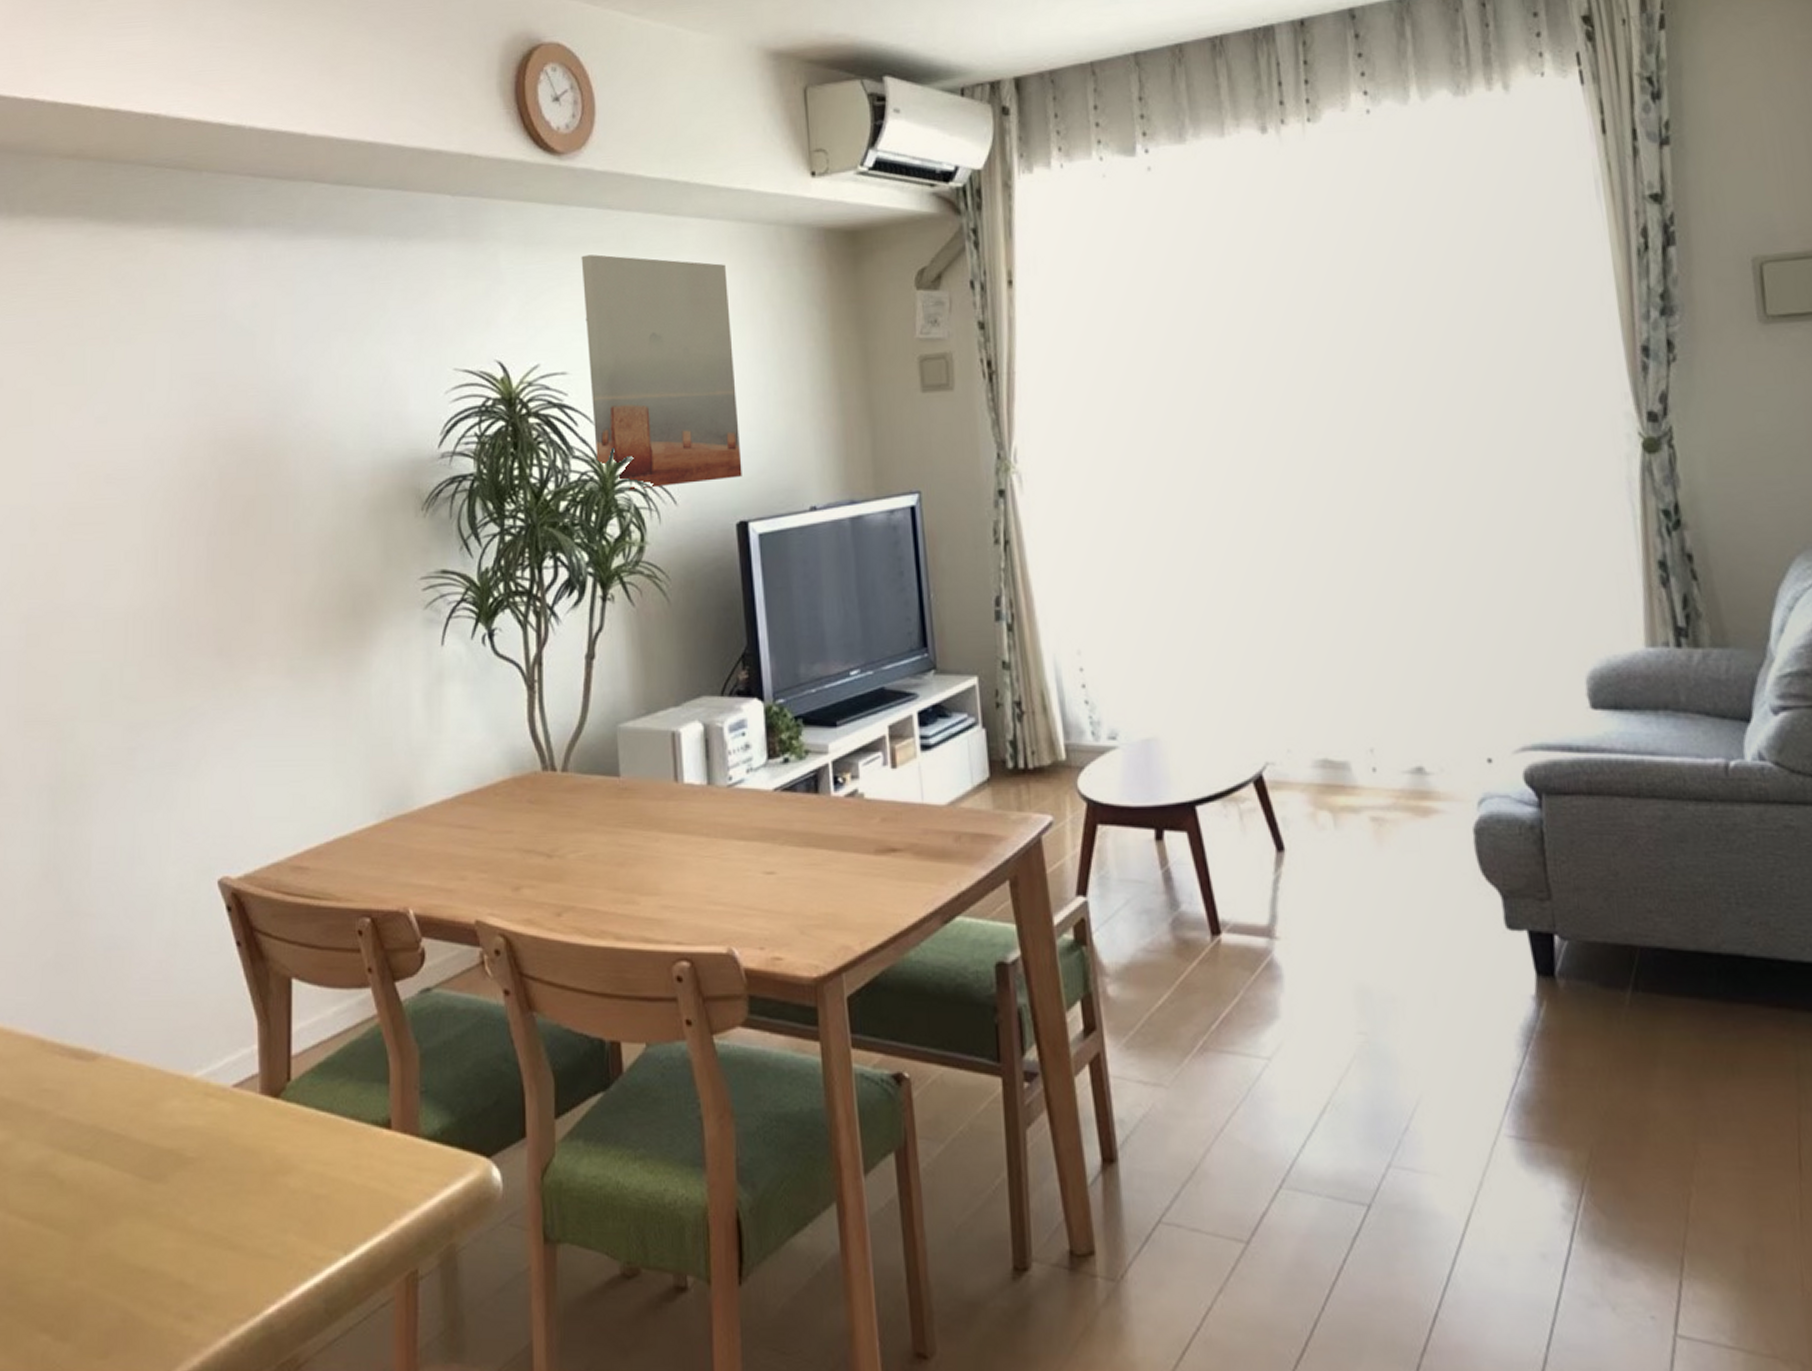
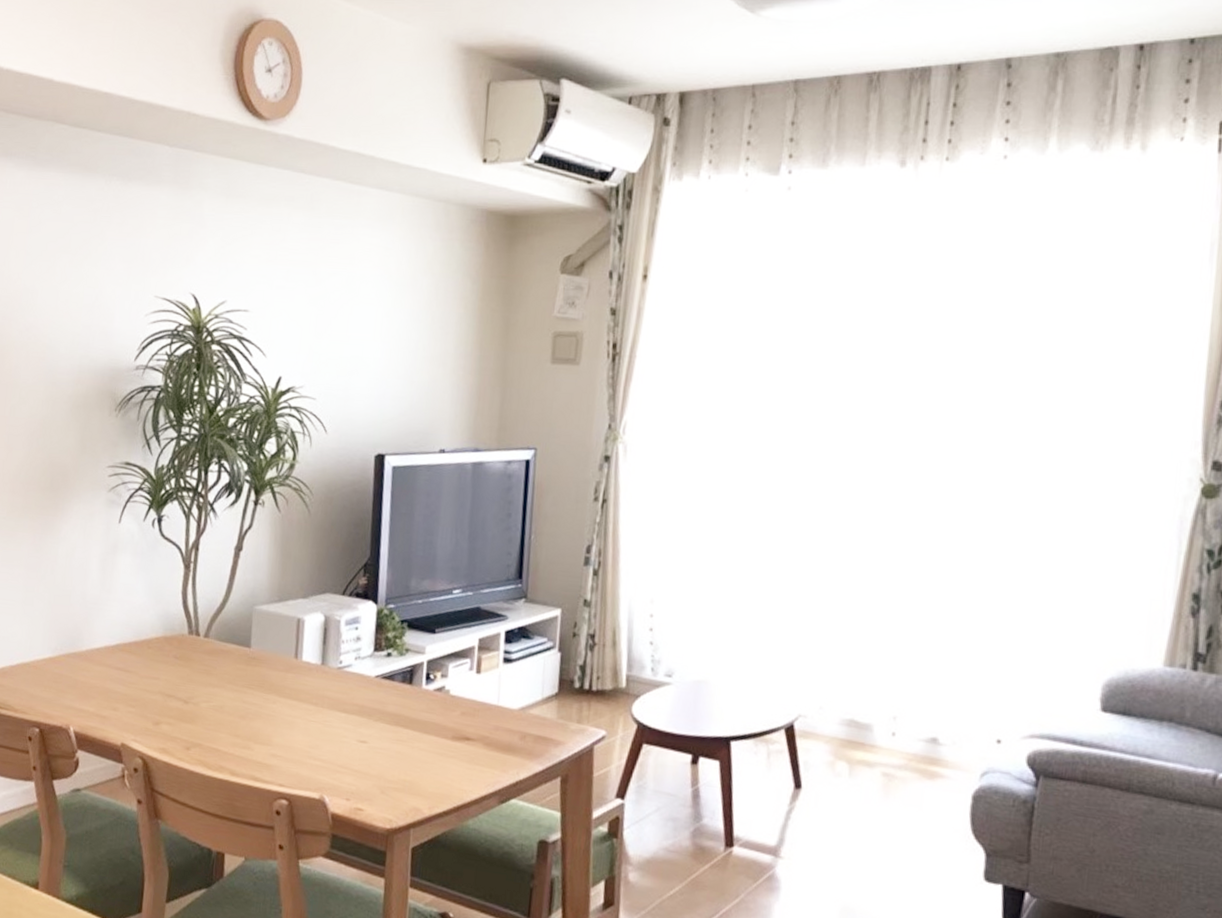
wall art: present [581,254,742,490] -> none [264,211,397,417]

